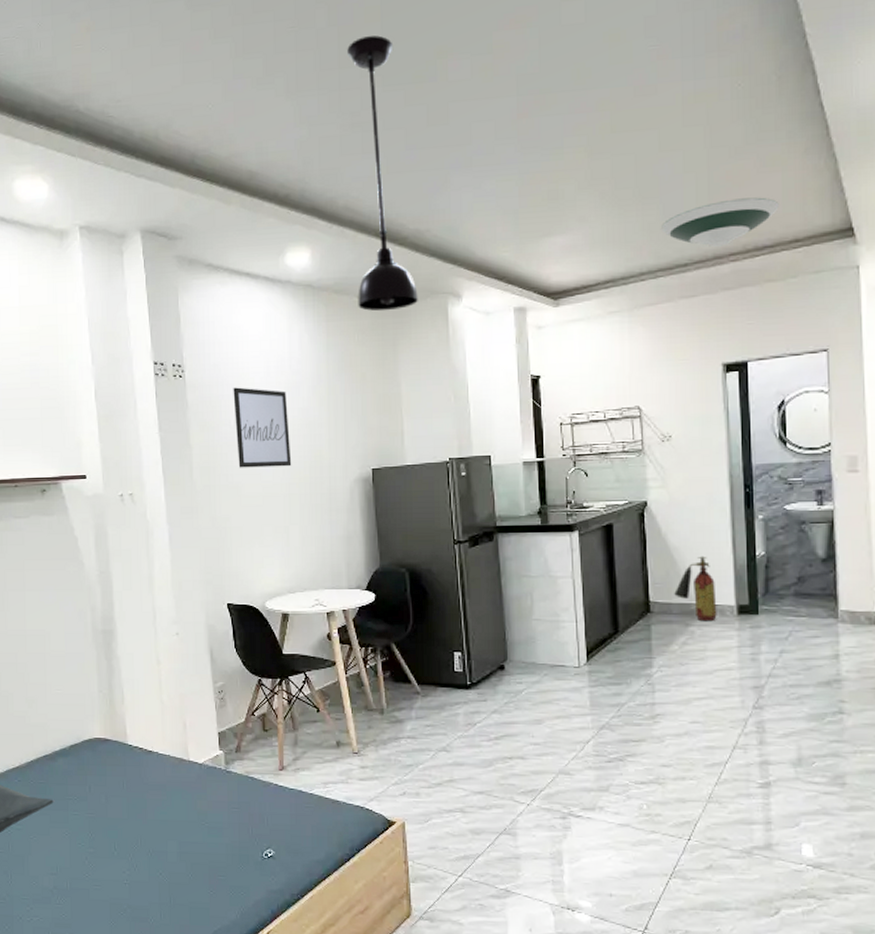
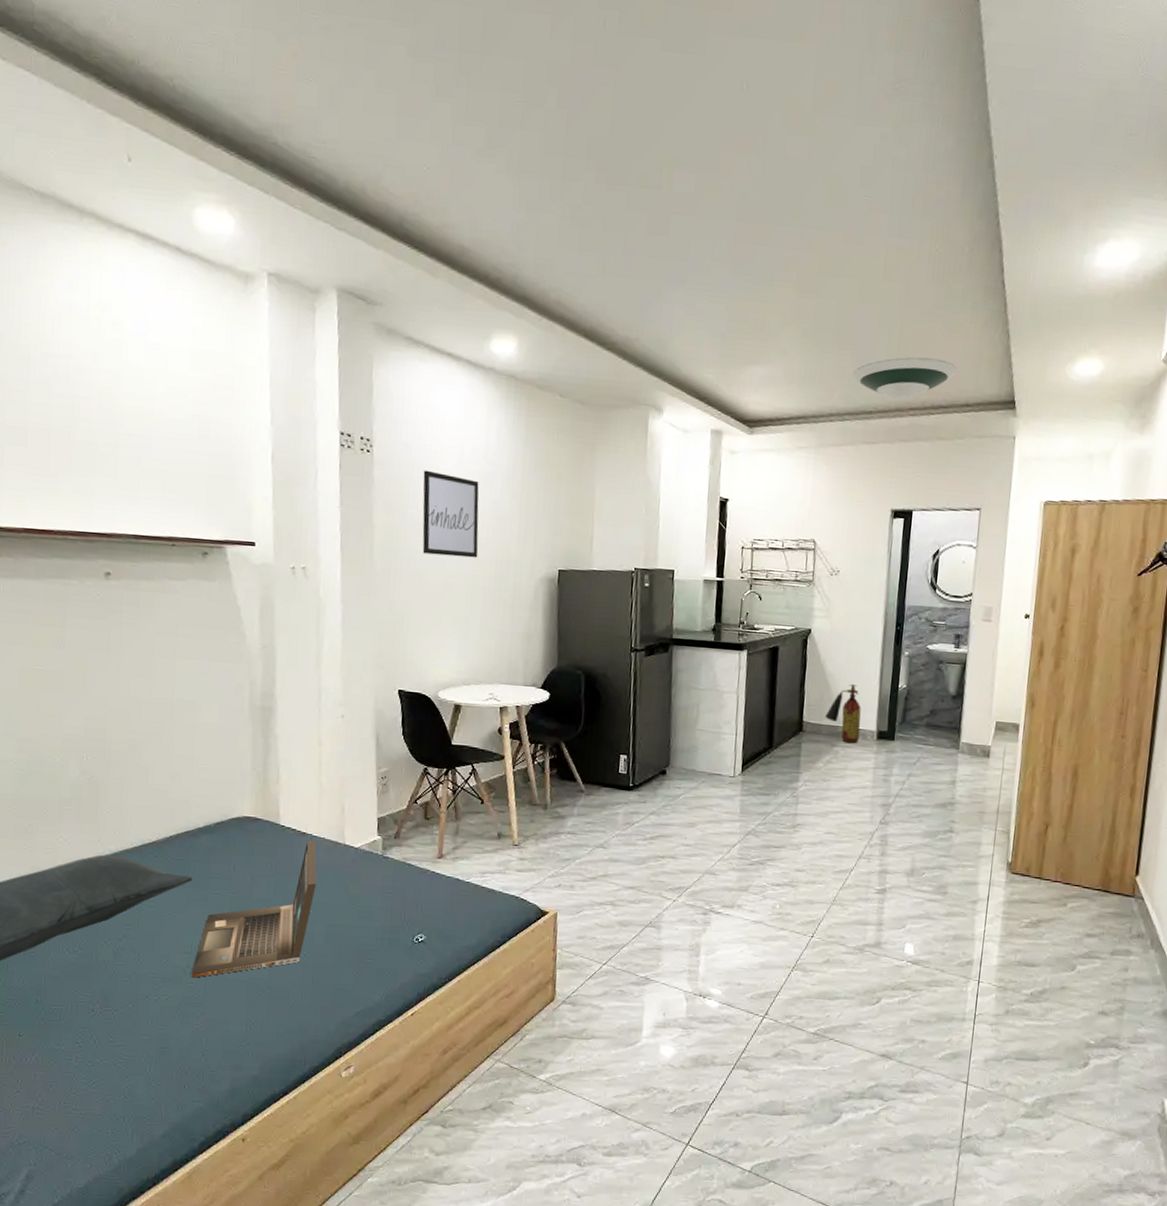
laptop: none [58,757,166,899] -> present [191,839,317,978]
light fixture: present [347,35,418,312] -> none [560,127,622,415]

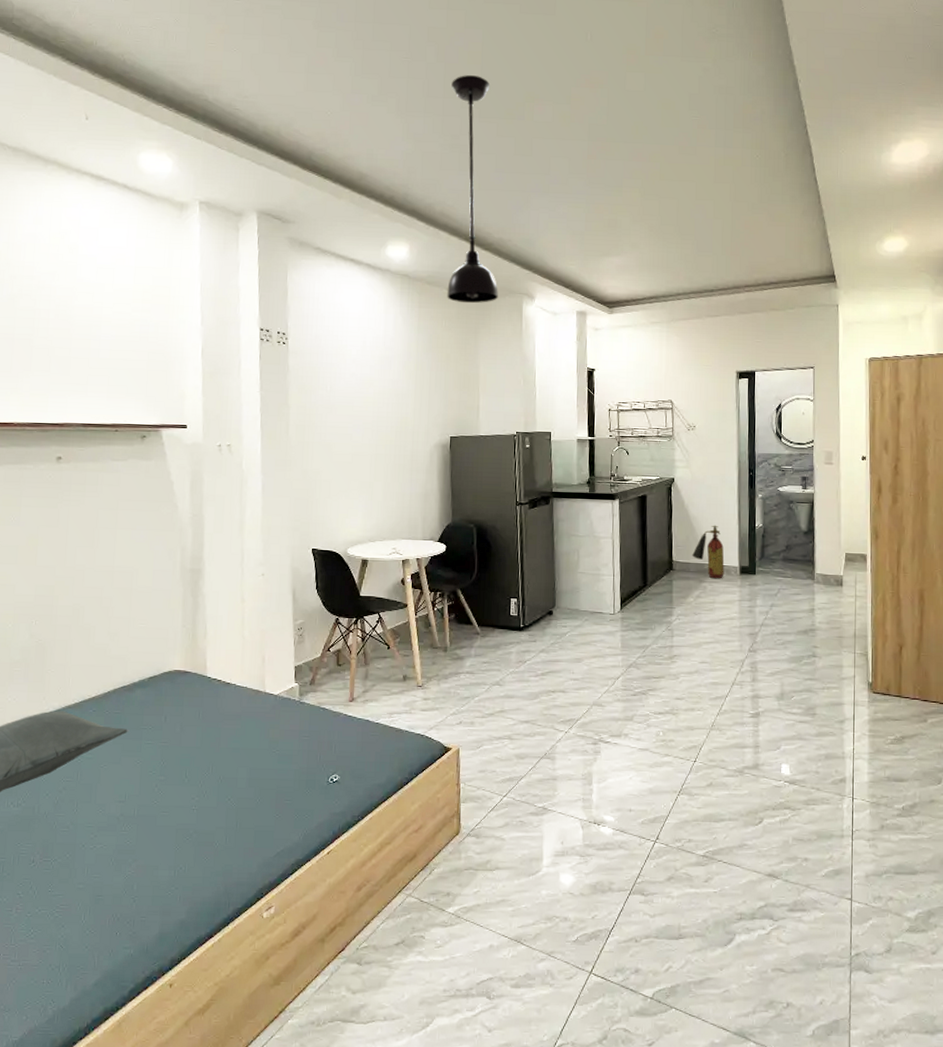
laptop: present [191,839,317,978] -> none [124,689,240,826]
wall art: present [422,470,479,558] -> none [331,357,380,430]
light fixture: none [560,127,622,415] -> present [447,75,498,304]
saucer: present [853,357,957,400] -> none [695,243,783,279]

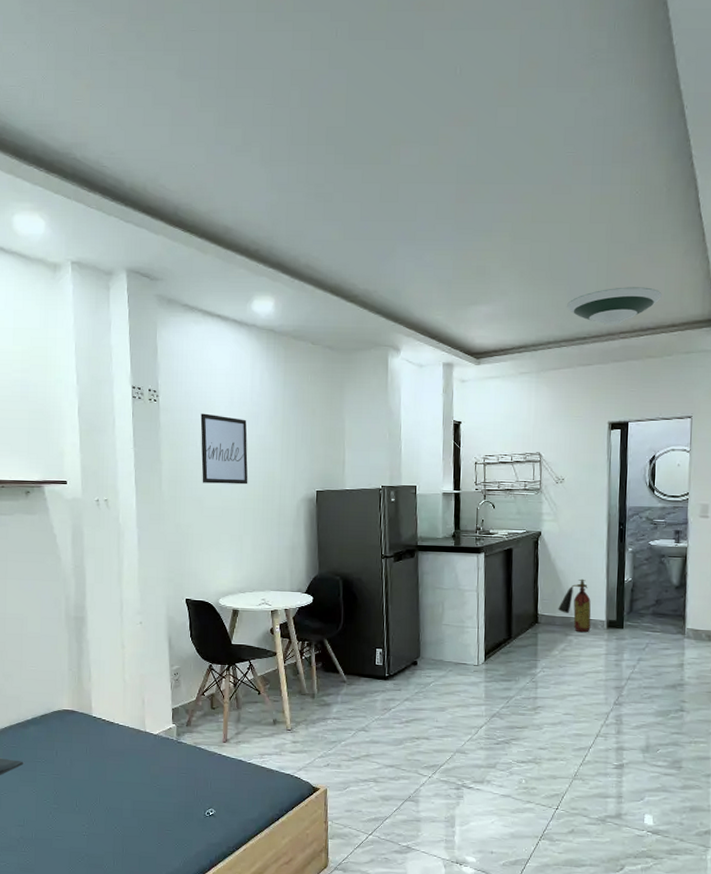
wall art: none [331,357,380,430] -> present [200,413,248,485]
light fixture: present [447,75,498,304] -> none [312,119,364,357]
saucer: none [695,243,783,279] -> present [567,287,662,325]

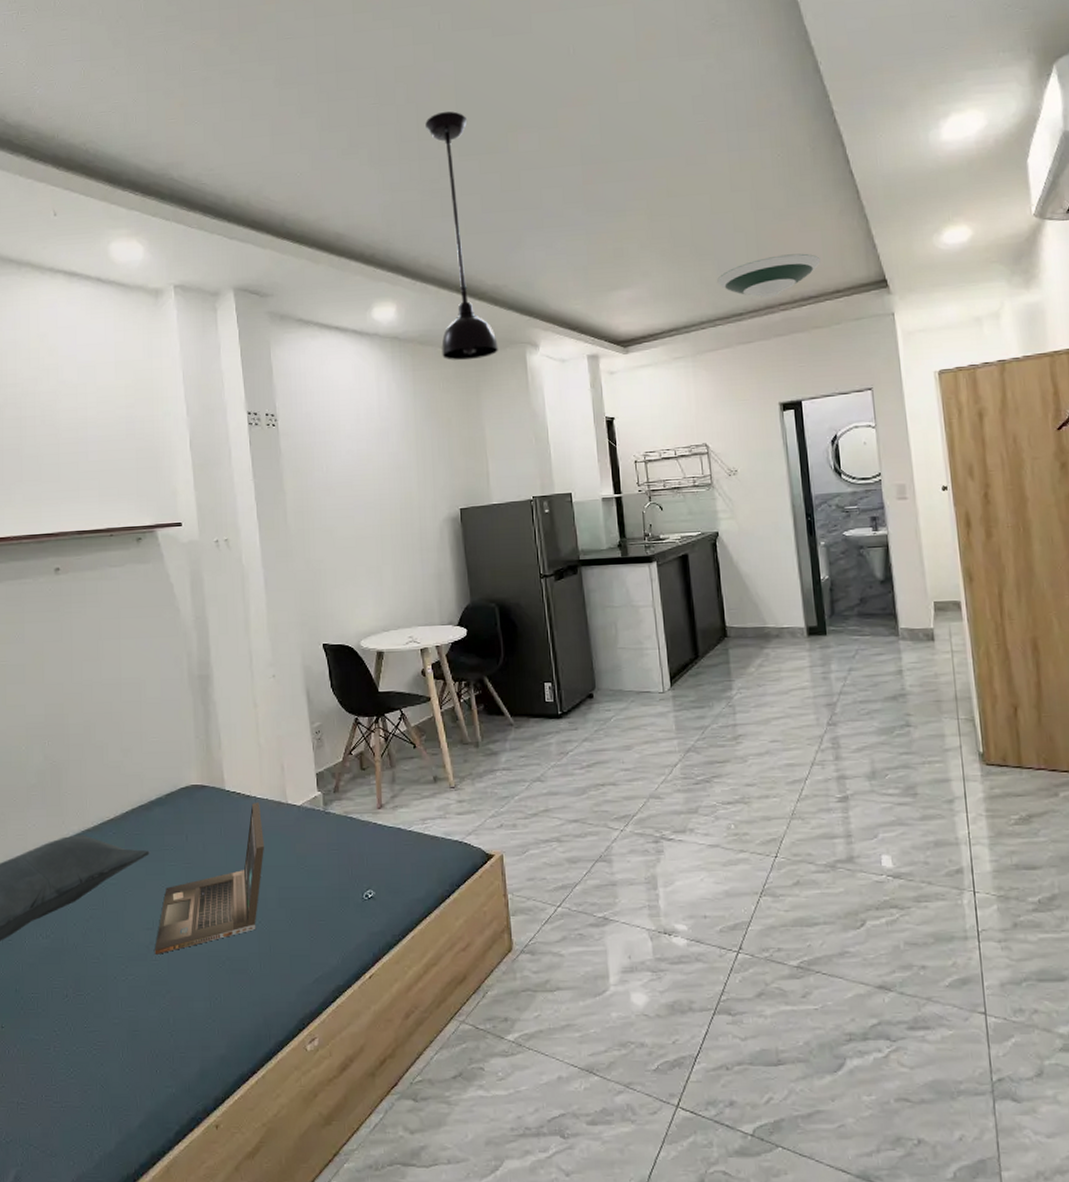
laptop: none [24,728,123,847] -> present [154,801,264,955]
wall art: present [200,413,248,485] -> none [325,434,383,511]
light fixture: none [312,119,364,357] -> present [425,111,498,361]
fire extinguisher: present [558,579,591,633] -> none [748,581,789,644]

